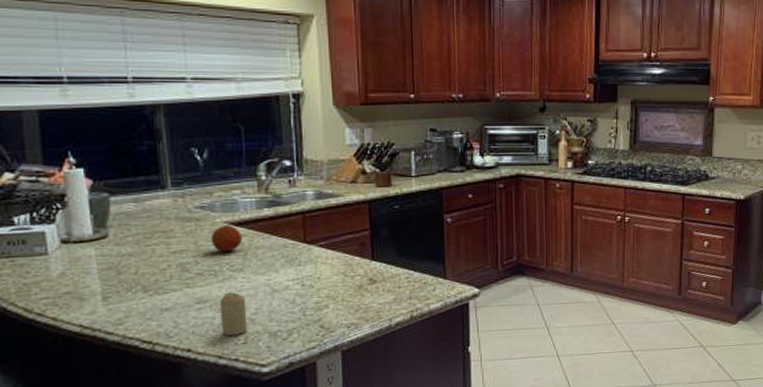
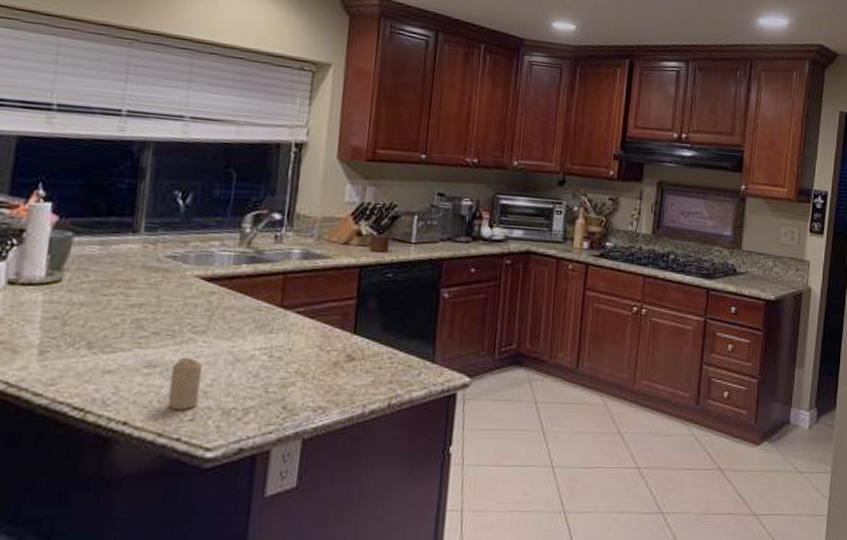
fruit: present [210,225,242,252] -> none [175,279,212,311]

